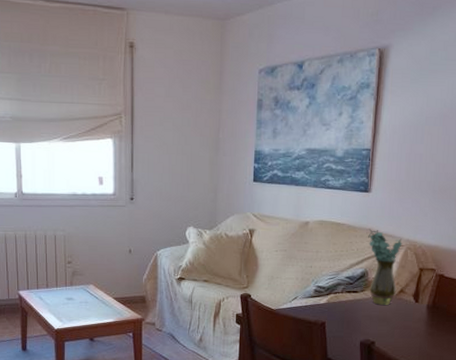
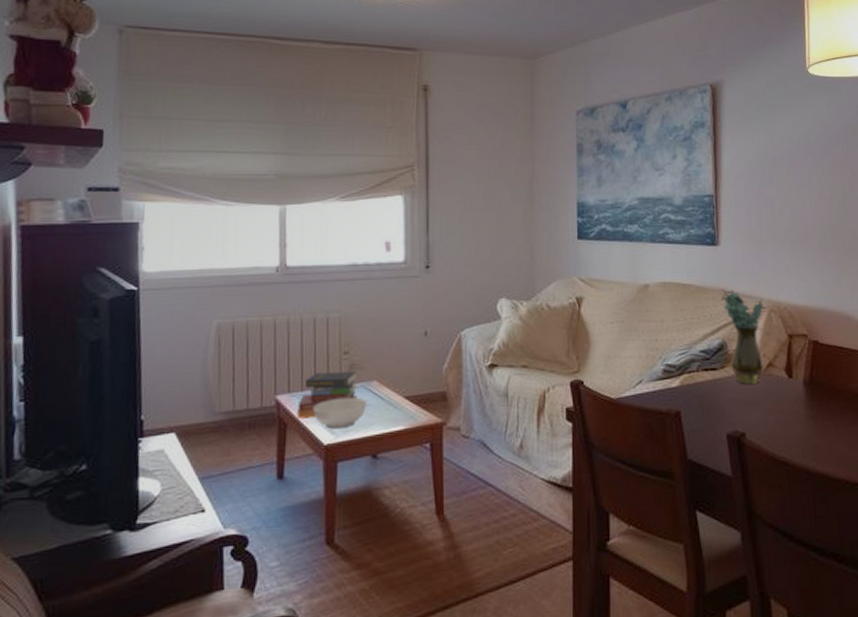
books: none [35,276,78,309] -> present [297,371,357,419]
bowl: none [46,296,86,318] -> present [313,397,368,429]

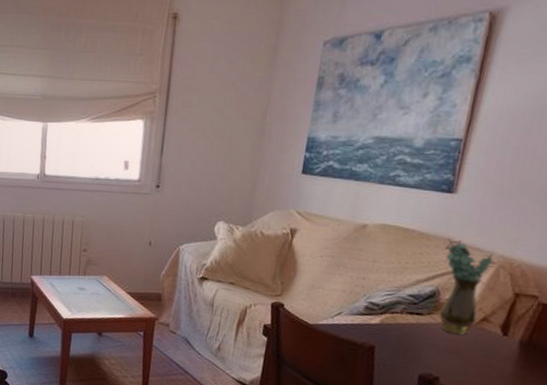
books: present [297,371,357,419] -> none [45,263,92,297]
bowl: present [313,397,368,429] -> none [57,285,98,309]

